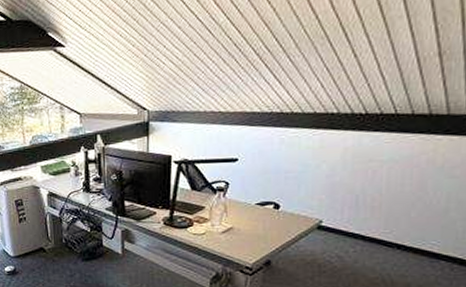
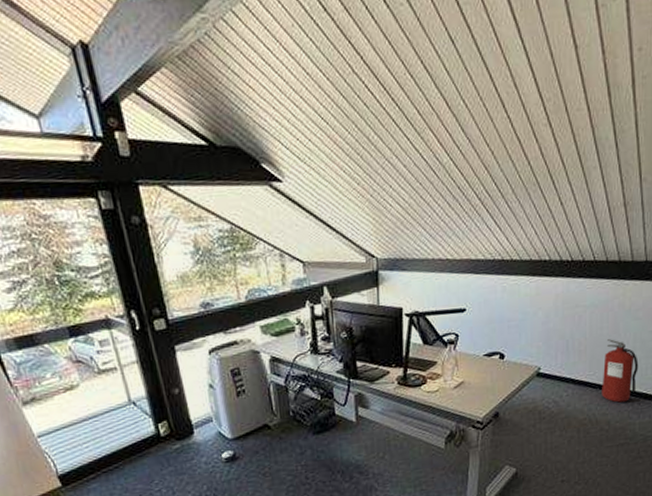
fire extinguisher: none [400,197,453,265] -> present [602,339,639,403]

